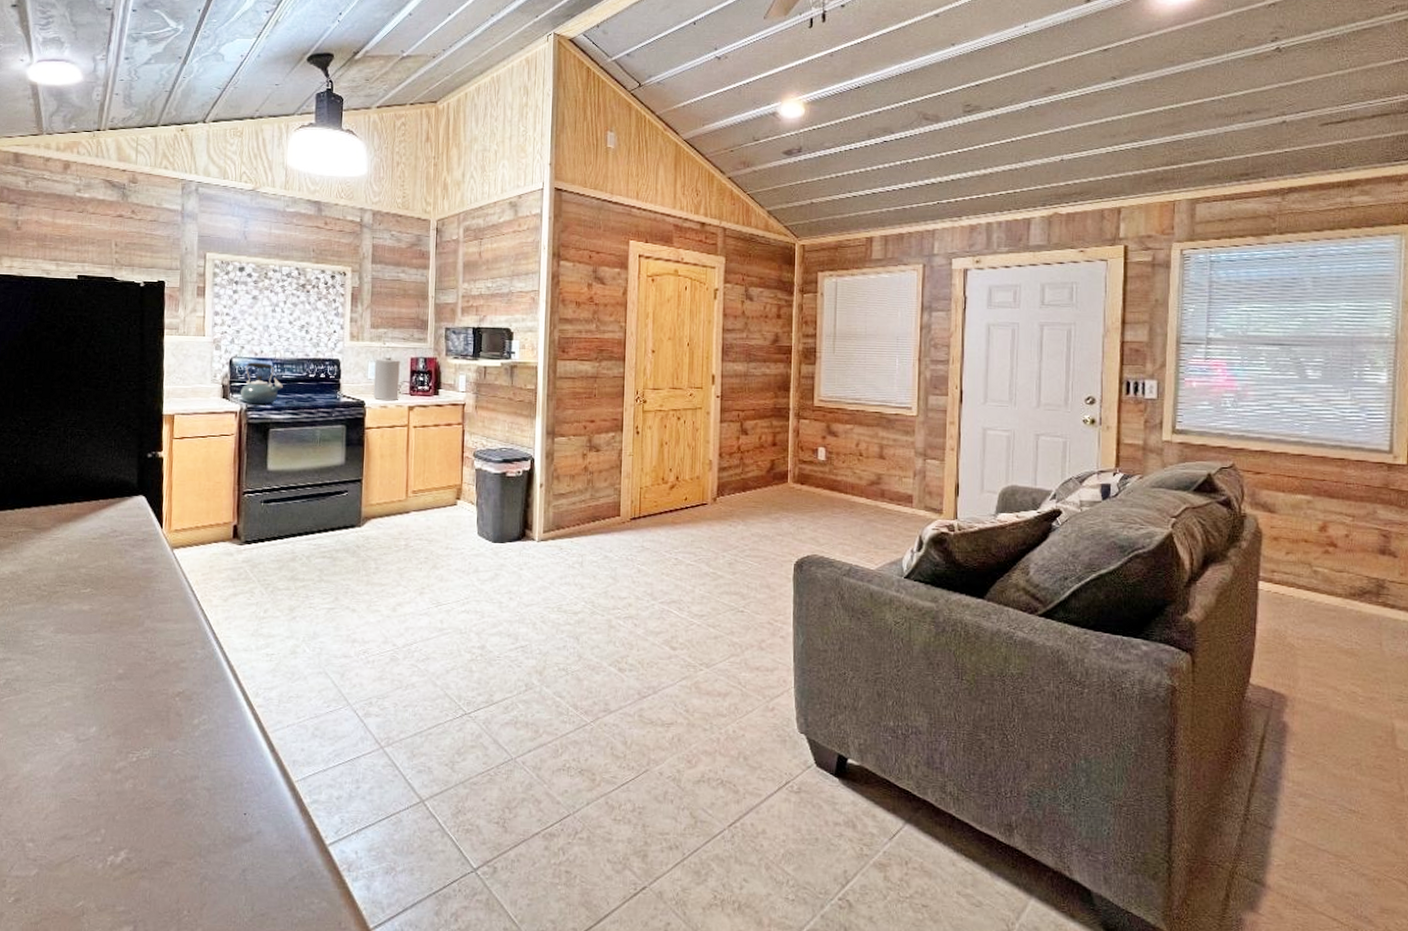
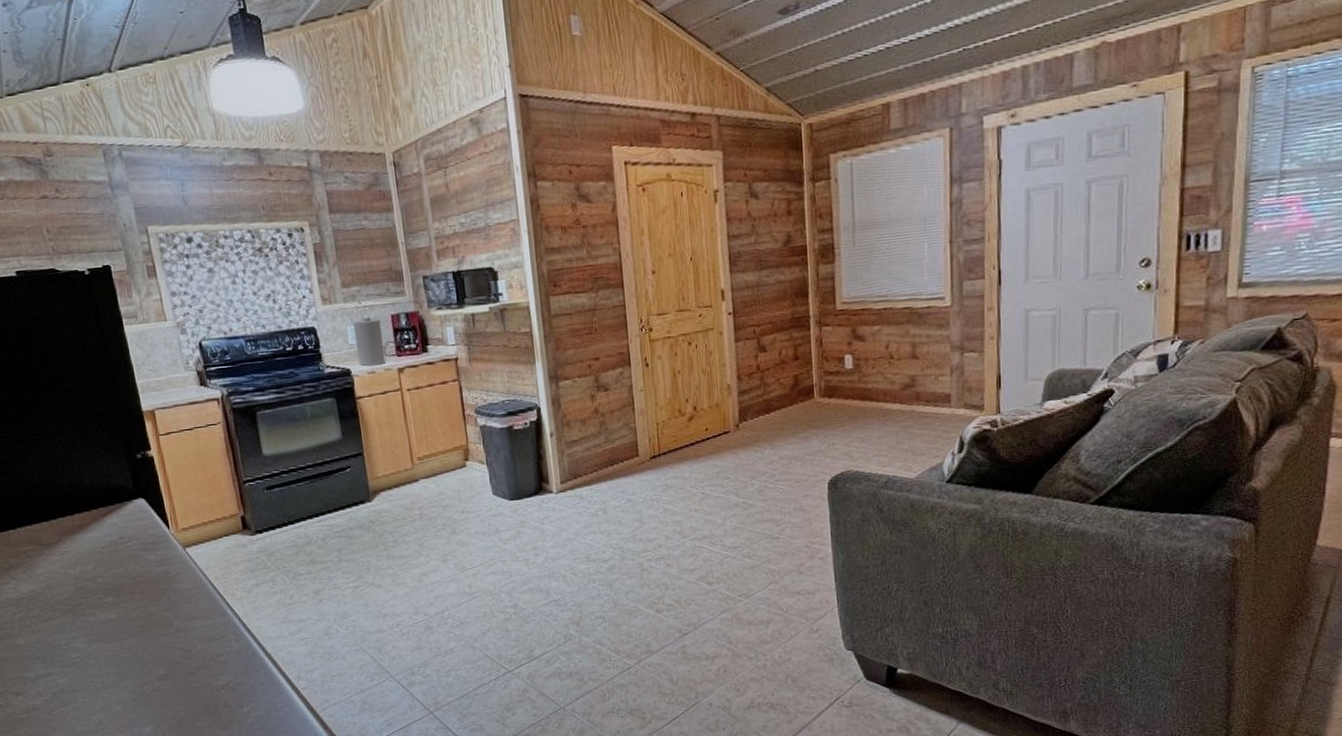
kettle: present [240,362,284,405] -> none [217,341,262,388]

